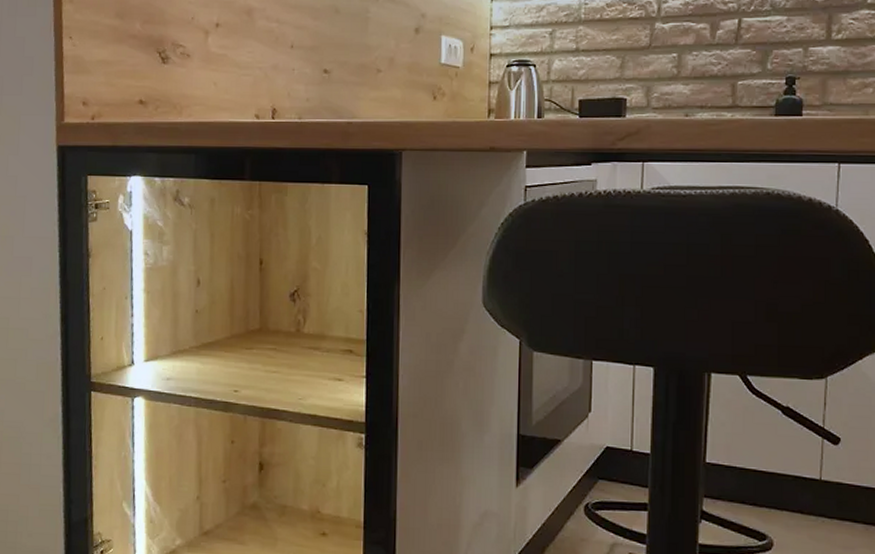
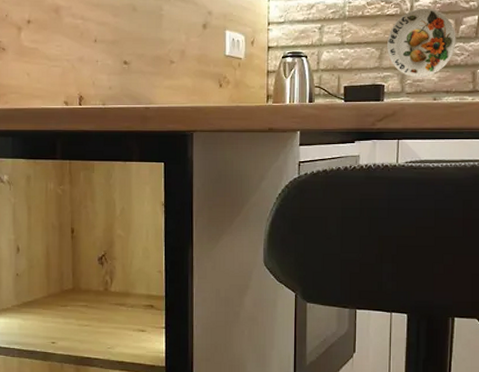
decorative plate: none [630,10,712,91] -> present [387,8,456,78]

